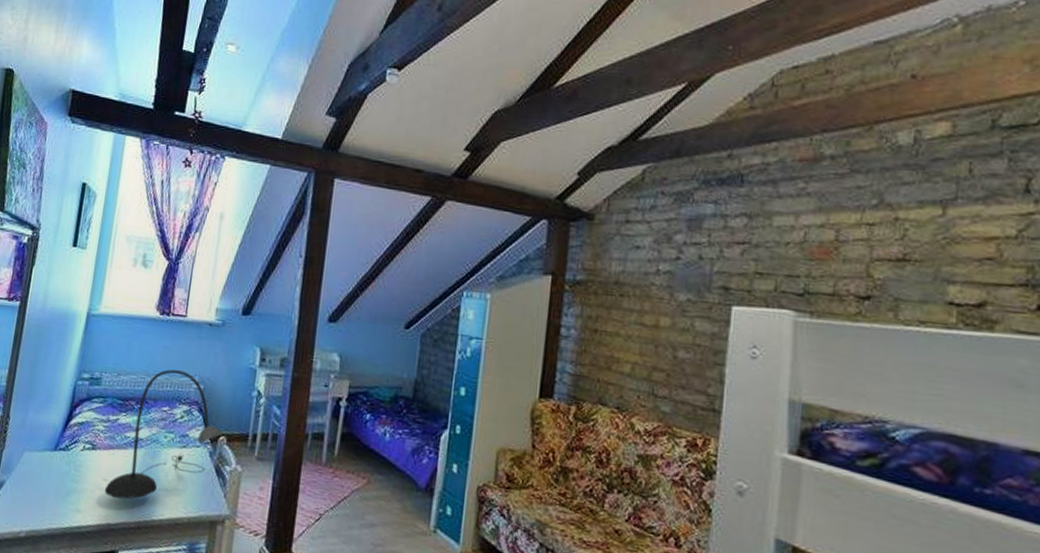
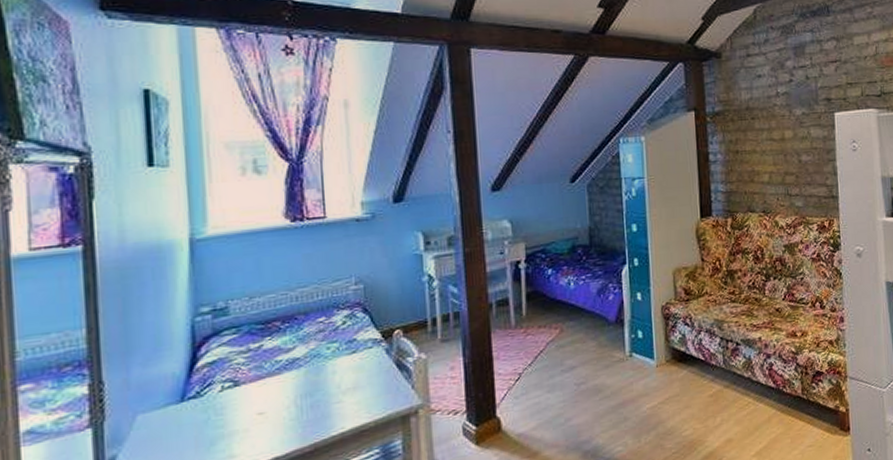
desk lamp: present [104,369,222,500] -> none [261,275,396,430]

